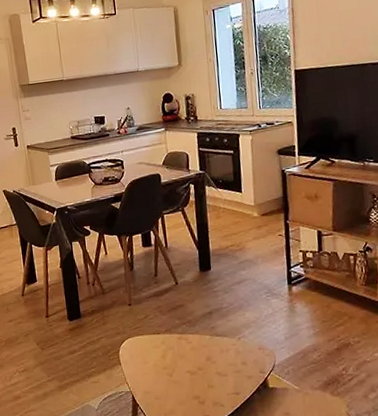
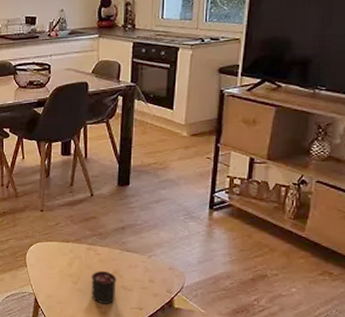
candle: none [185,358,212,393] -> present [91,270,117,304]

